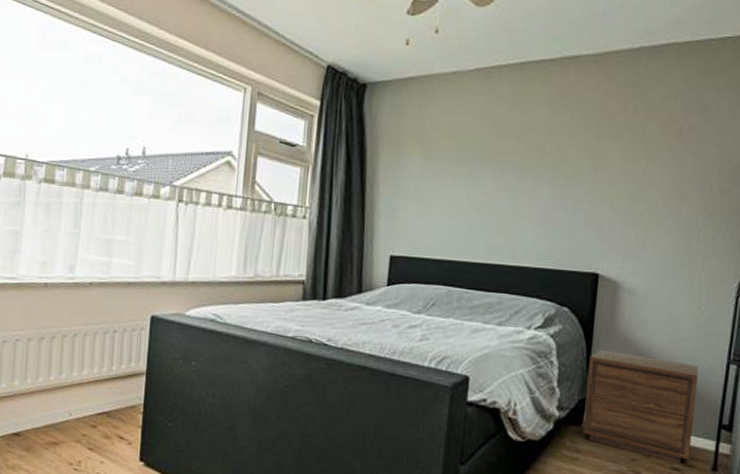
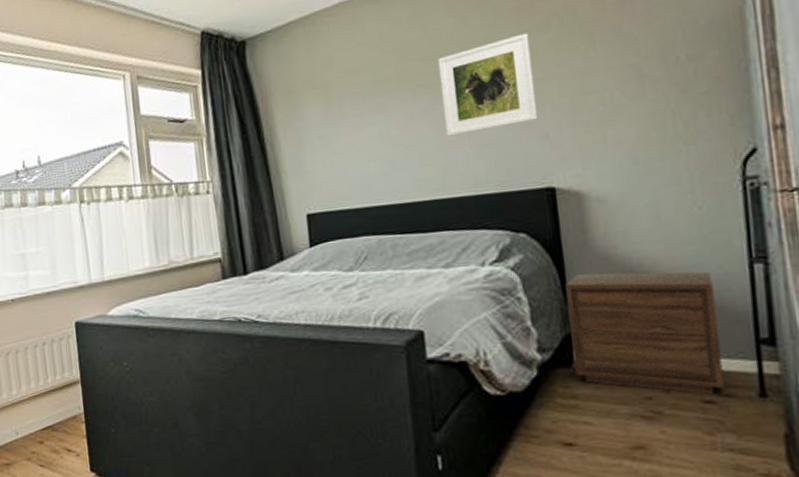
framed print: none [522,137,605,214] -> present [437,32,539,137]

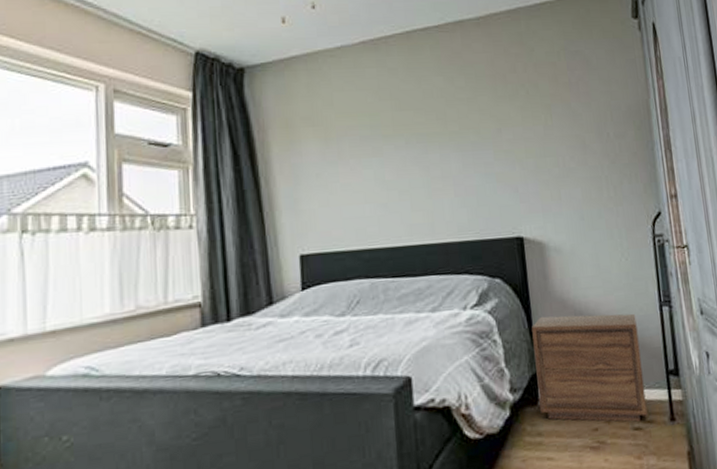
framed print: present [437,32,539,137] -> none [428,98,510,185]

